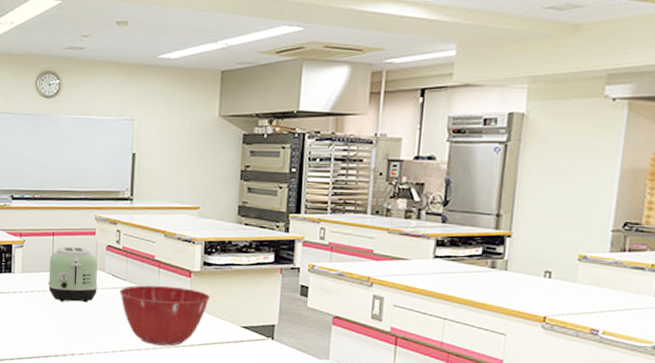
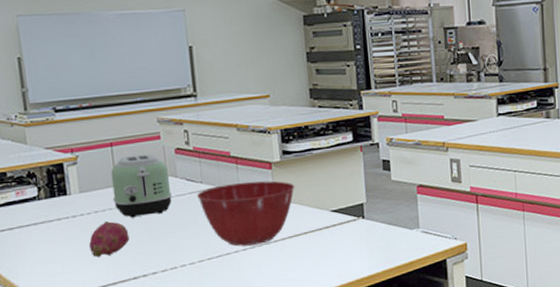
fruit: none [23,301,57,332] -> present [89,221,130,258]

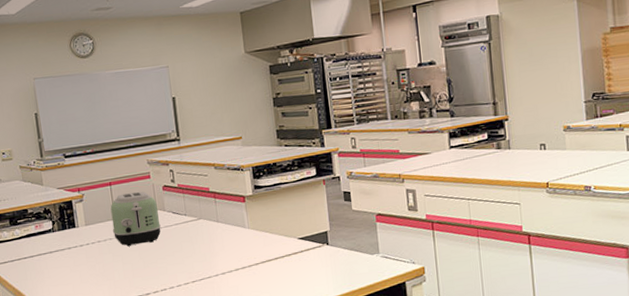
fruit: present [89,221,130,258] -> none [94,249,127,281]
mixing bowl: present [197,181,295,246] -> none [182,212,266,271]

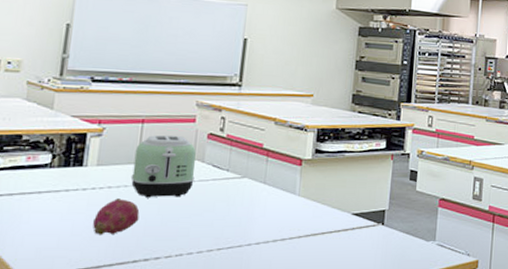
fruit: none [94,249,127,281] -> present [93,199,140,235]

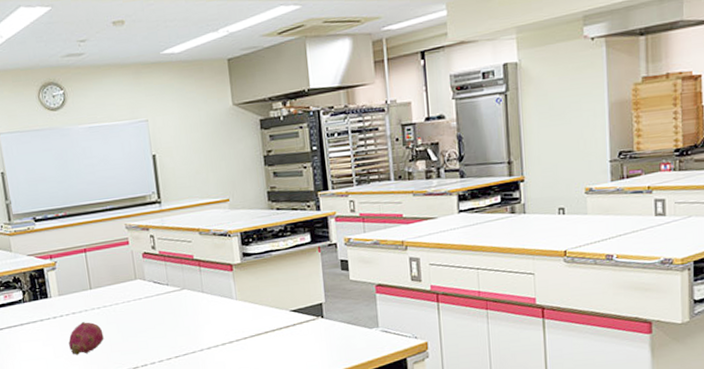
toaster: present [130,135,196,198] -> none [85,258,141,319]

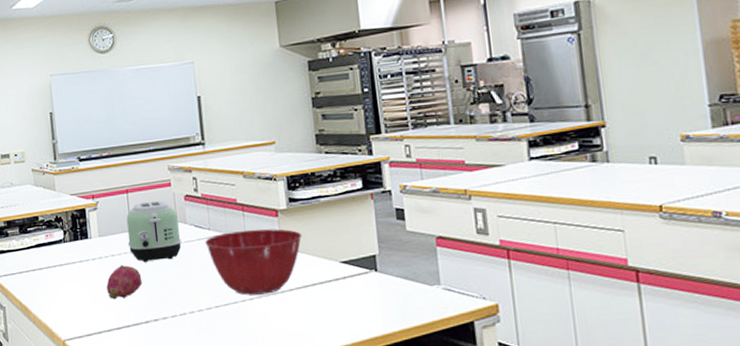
toaster: none [85,258,141,319] -> present [126,200,181,263]
mixing bowl: none [164,282,256,345] -> present [205,229,303,295]

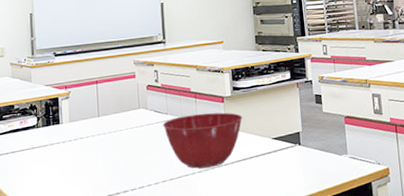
fruit: present [106,265,143,300] -> none [74,146,107,177]
toaster: present [126,200,181,263] -> none [95,90,143,144]

